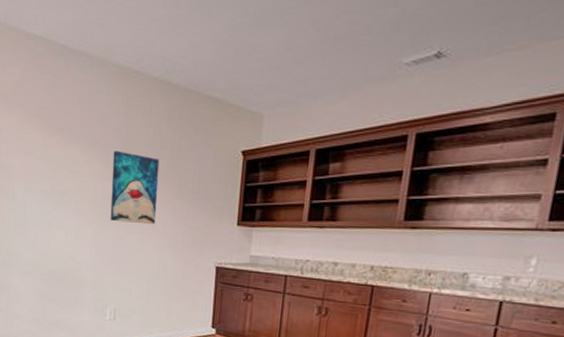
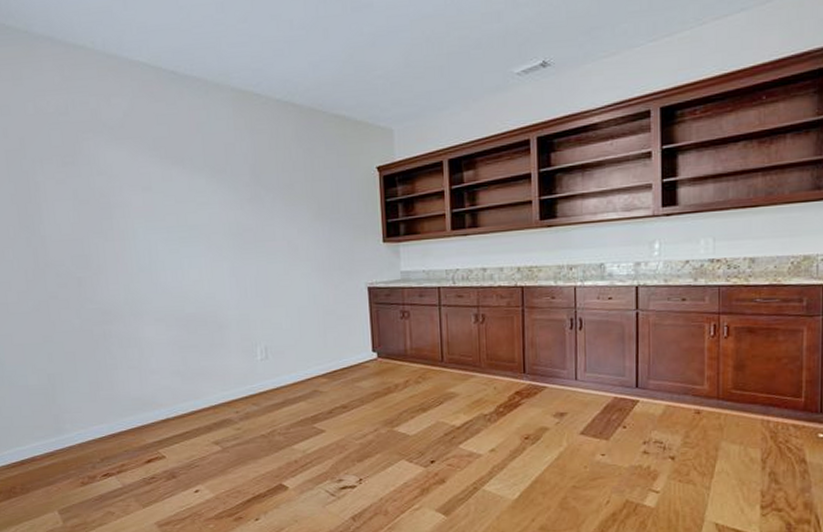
wall art: present [110,150,160,225] -> none [242,177,299,253]

